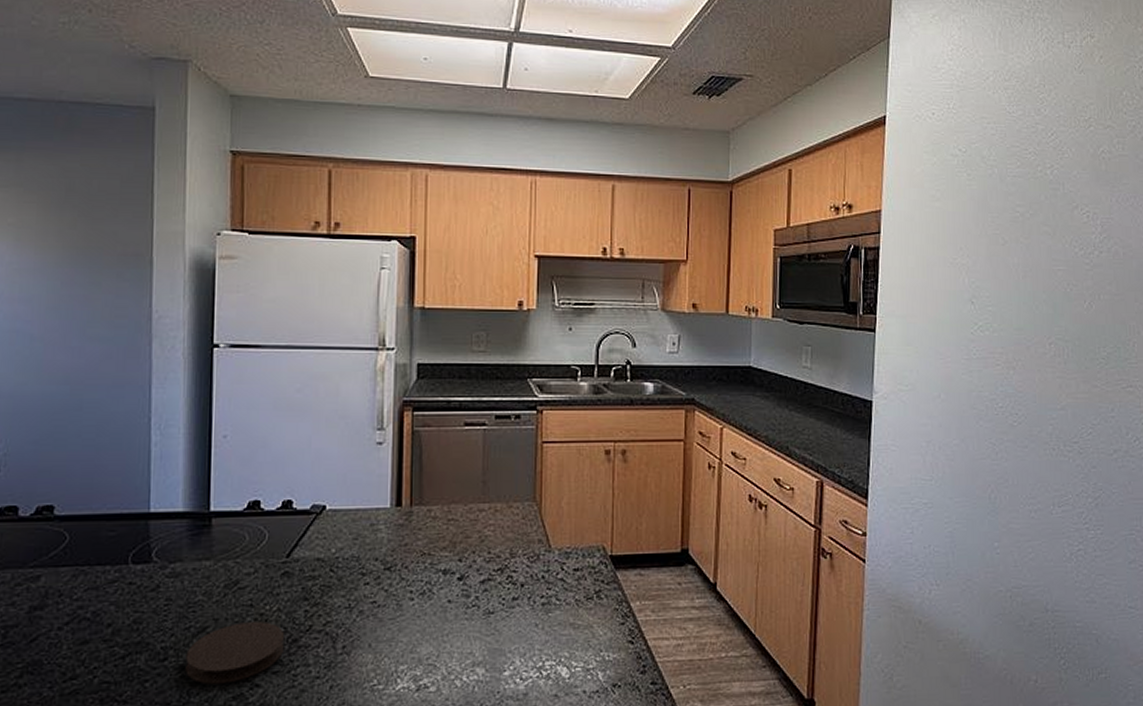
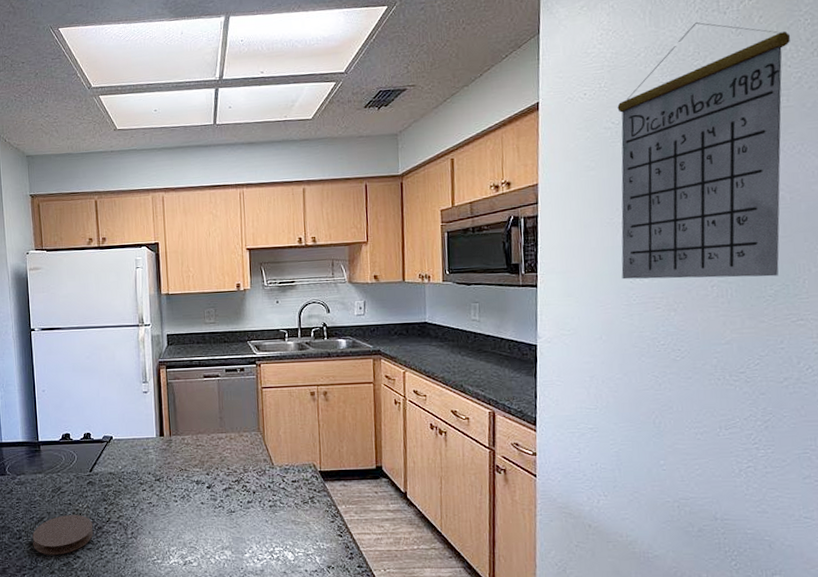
calendar: none [963,53,1127,337] -> present [617,22,791,280]

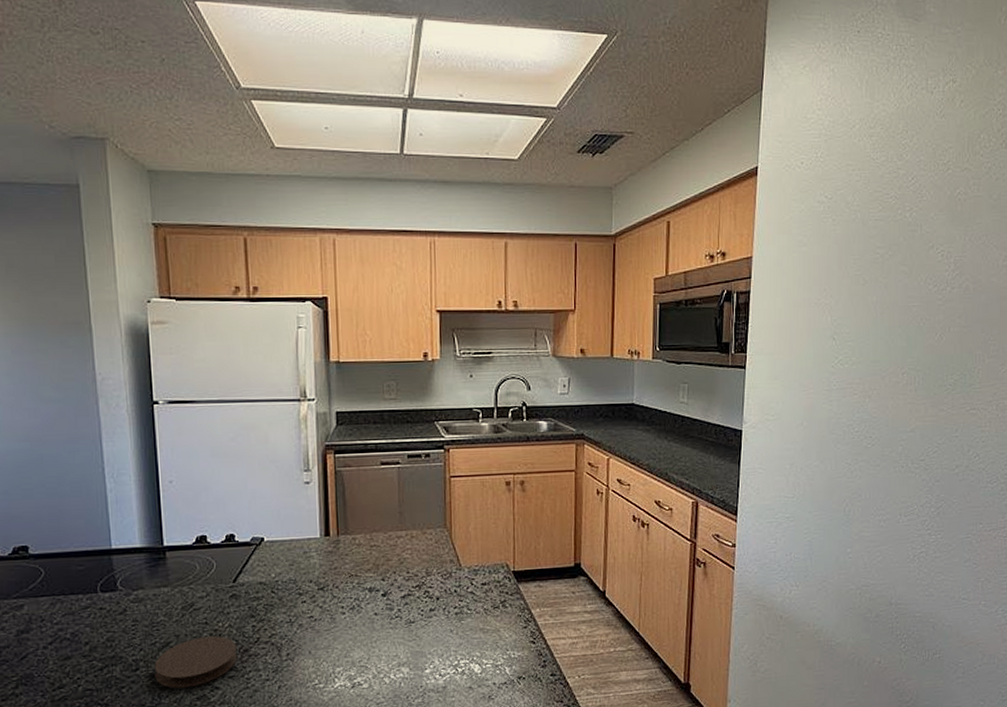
calendar: present [617,22,791,280] -> none [825,99,985,366]

